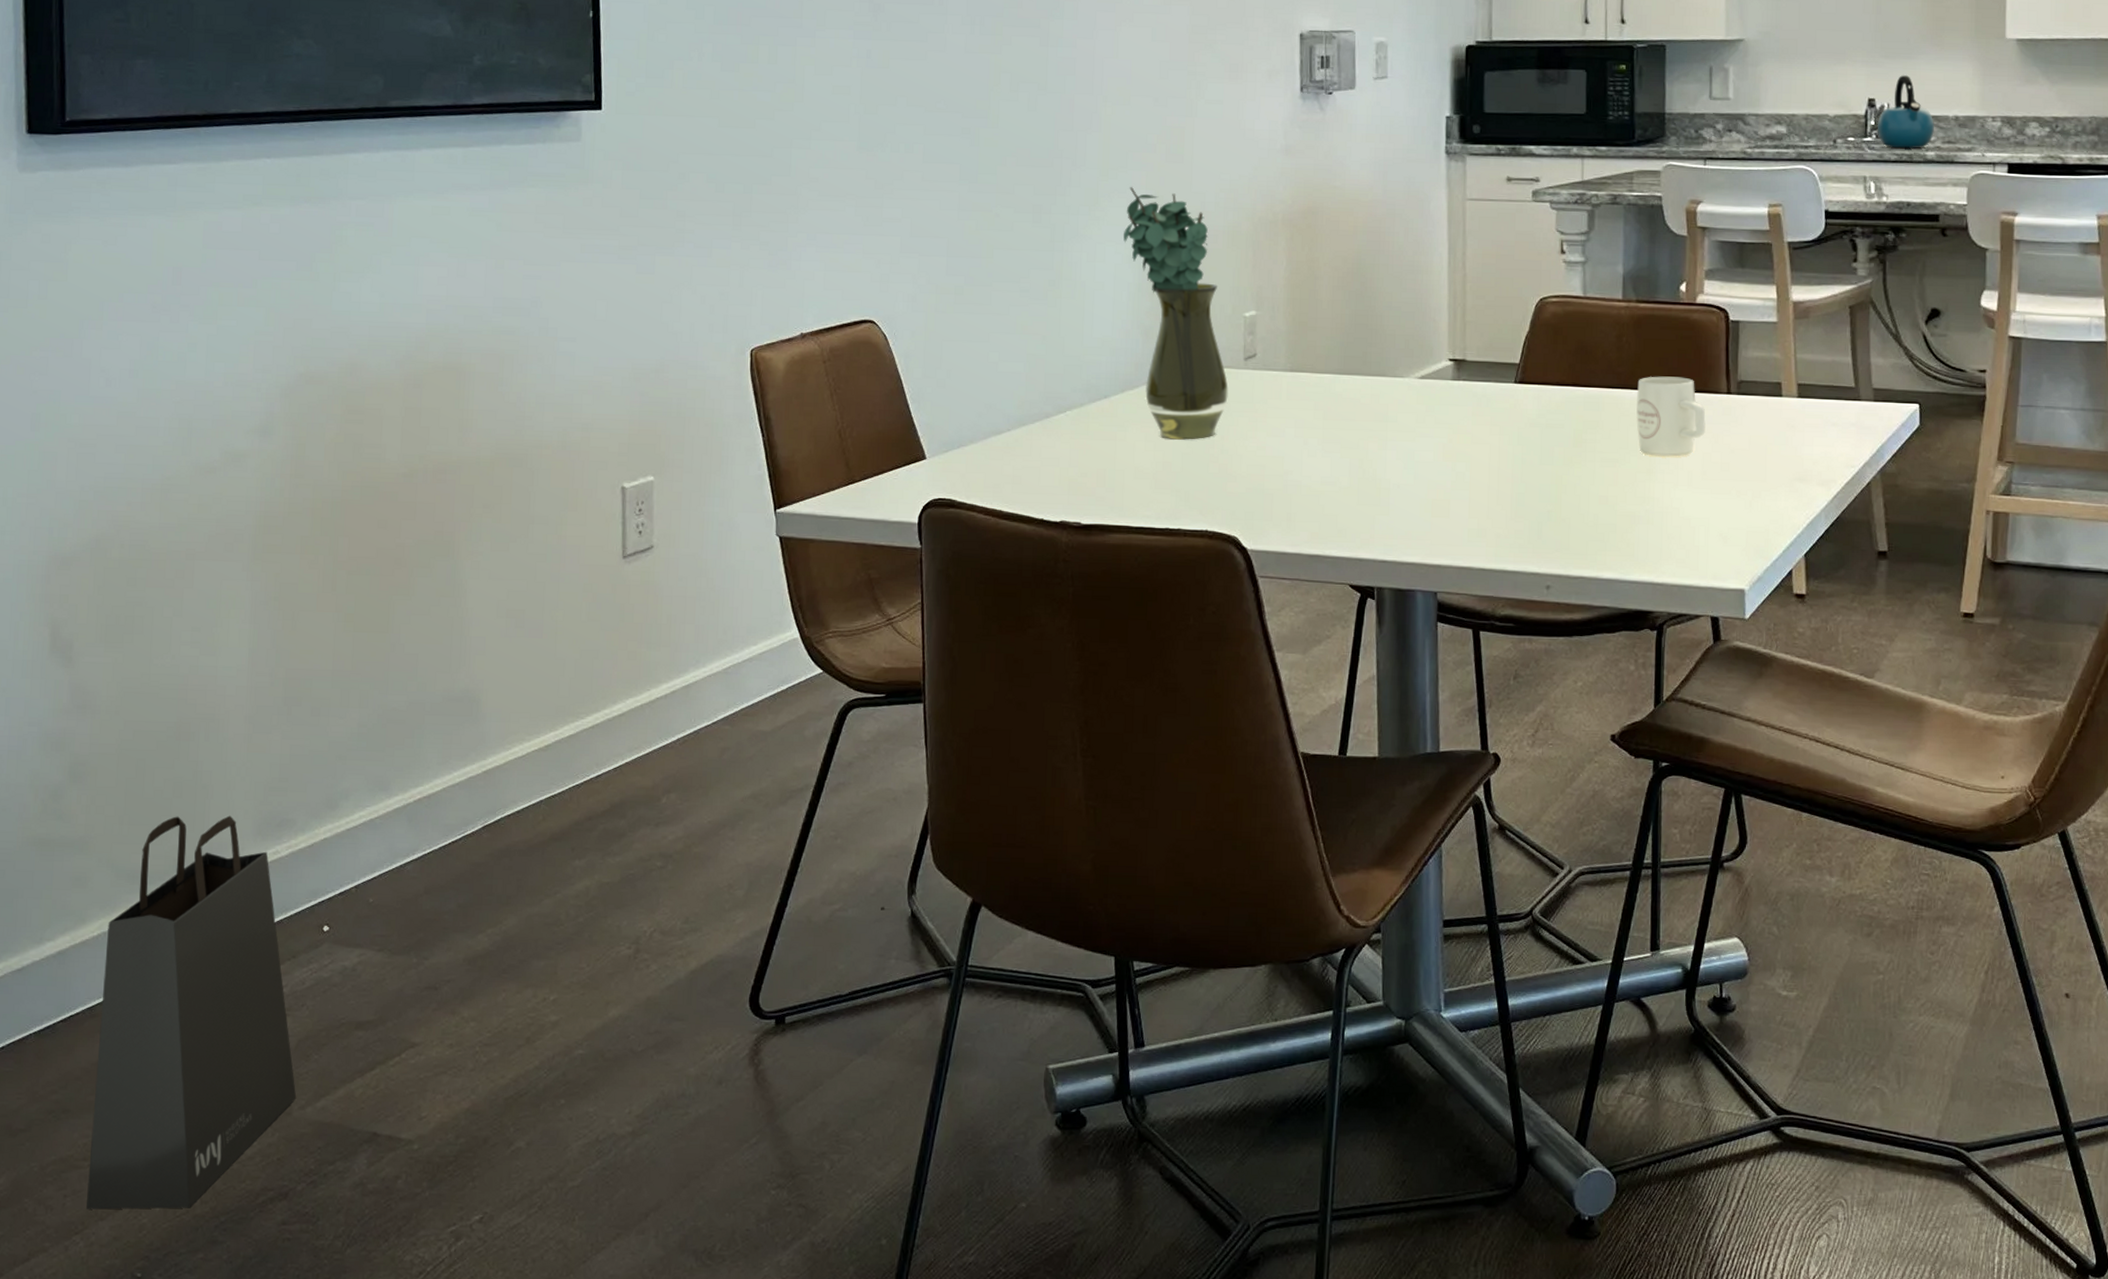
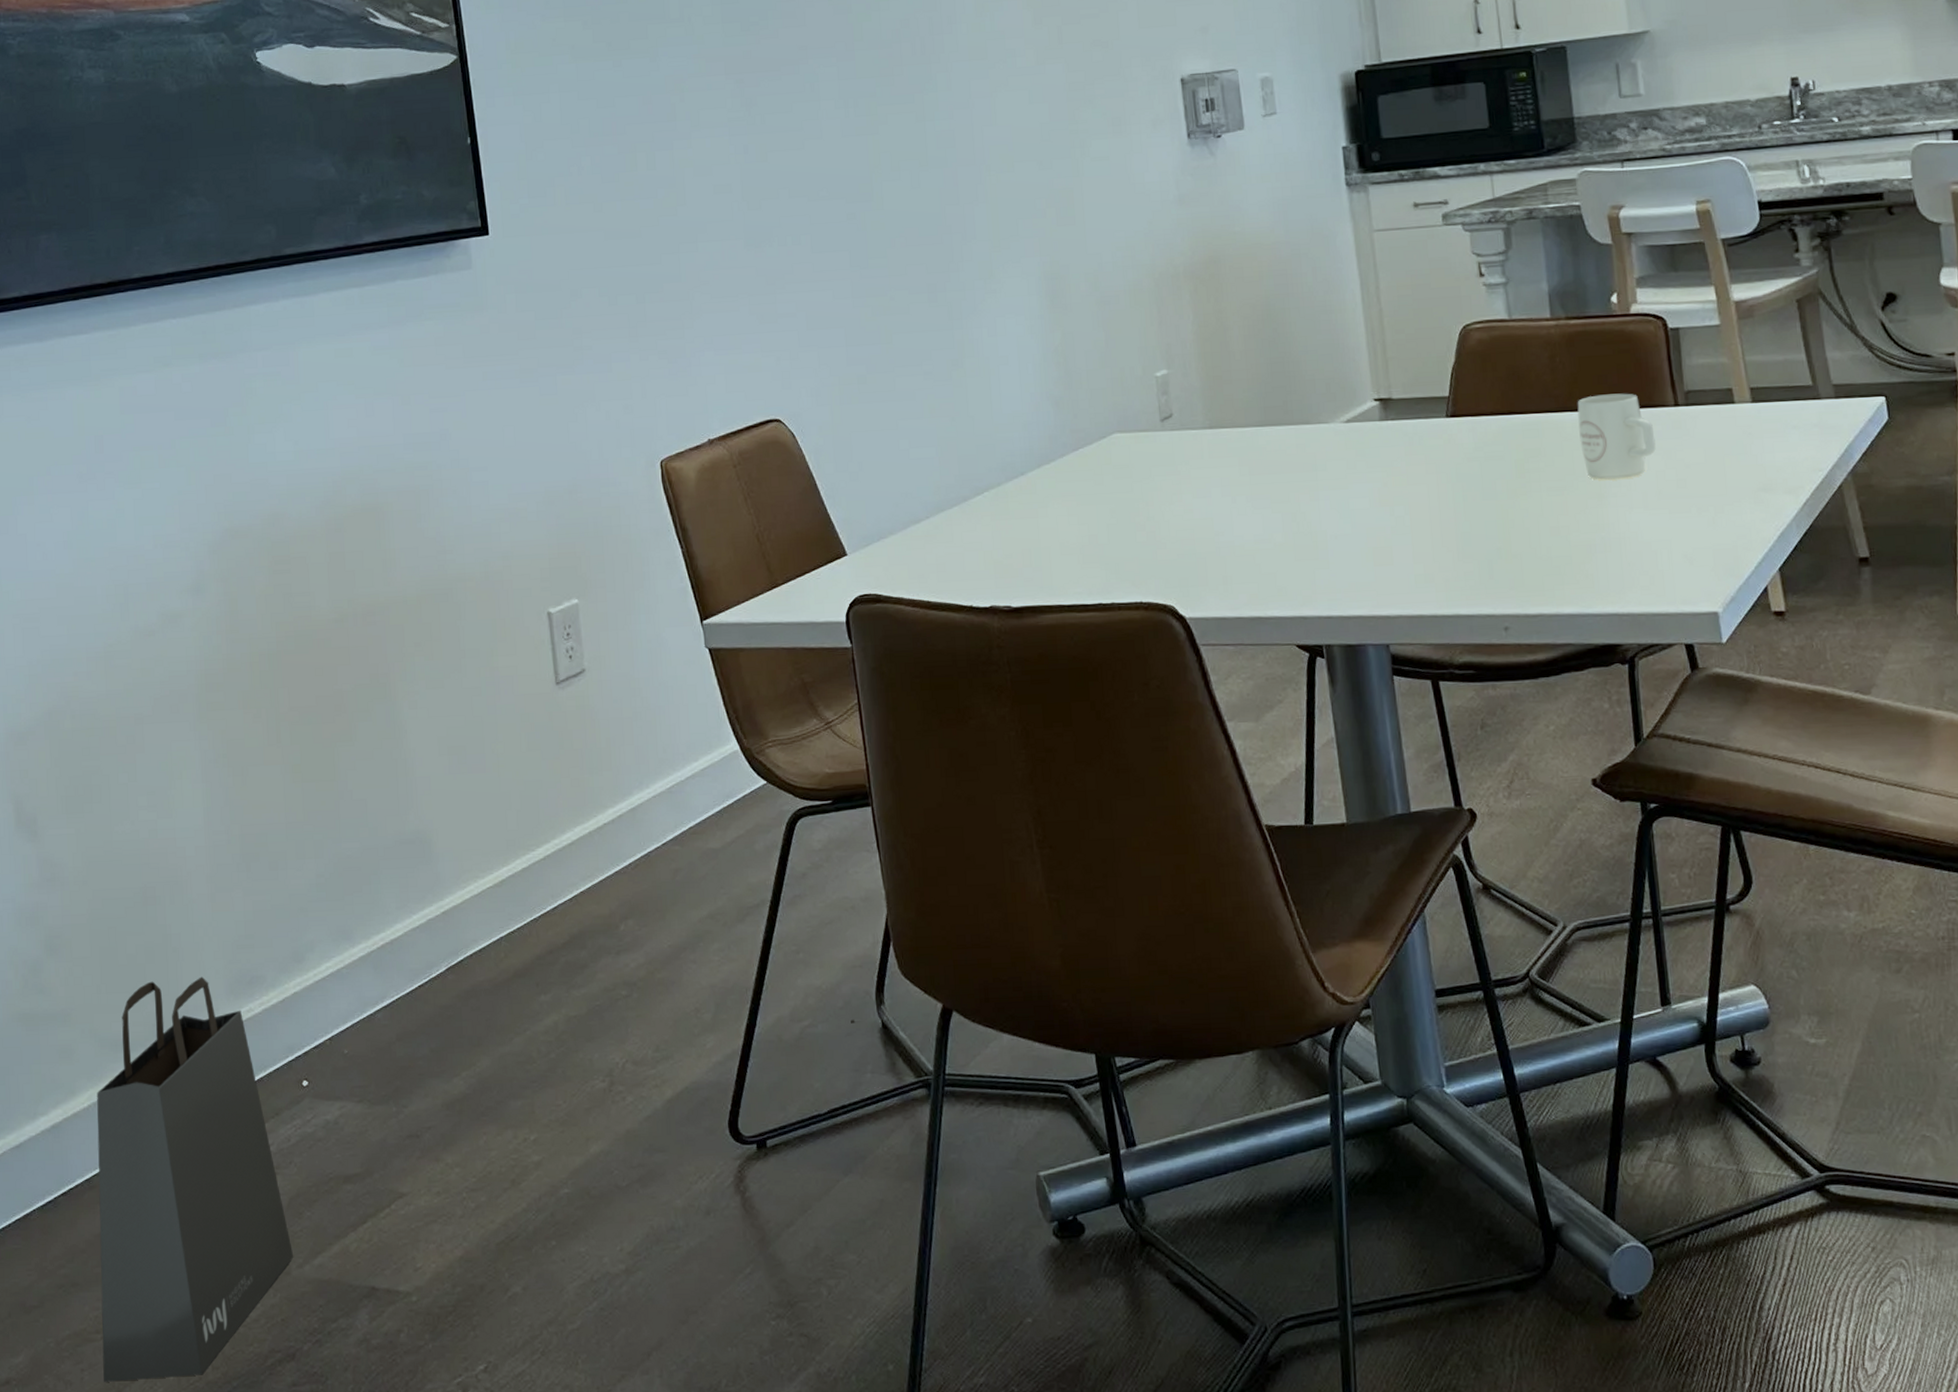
vase: present [1123,186,1229,440] -> none [1022,254,1148,511]
kettle: present [1877,75,1934,148] -> none [1803,48,1867,127]

